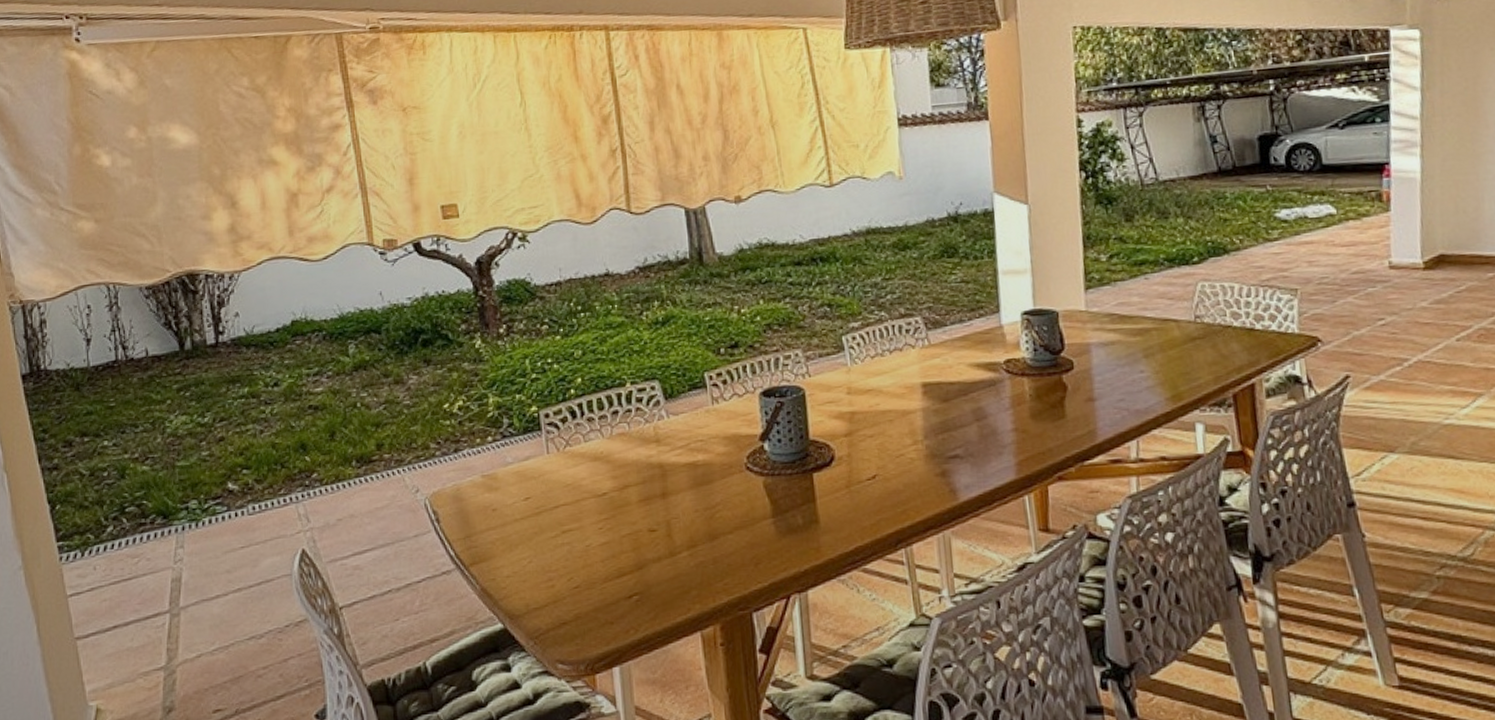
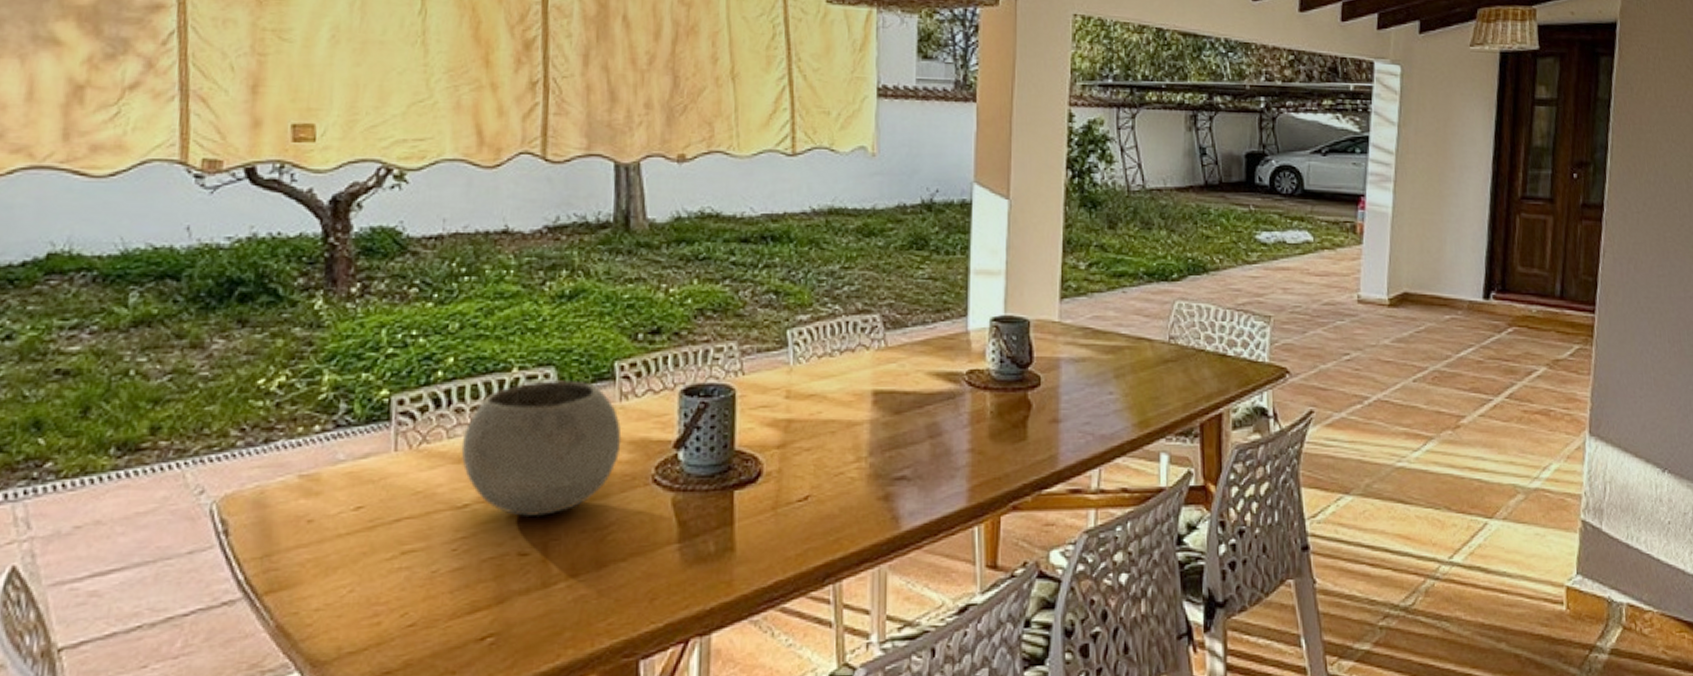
bowl: none [595,390,718,501] -> present [461,380,622,516]

